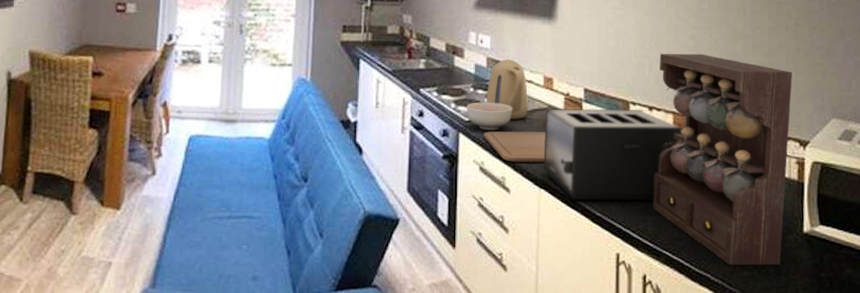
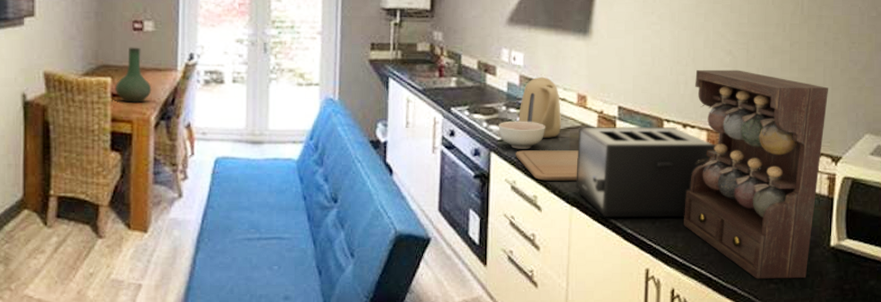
vase: none [96,28,131,81] -> present [115,47,152,103]

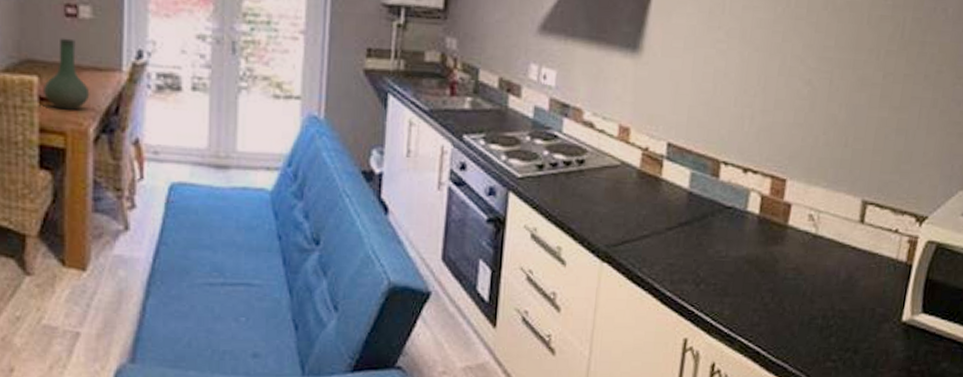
bowl: present [498,121,545,149] -> none [519,154,577,190]
chopping board: present [516,150,578,181] -> none [539,191,615,231]
kettle: present [518,76,561,138] -> none [545,101,598,178]
toaster: present [576,126,717,218] -> none [608,166,782,279]
spice rack: present [684,69,828,279] -> none [733,101,922,357]

